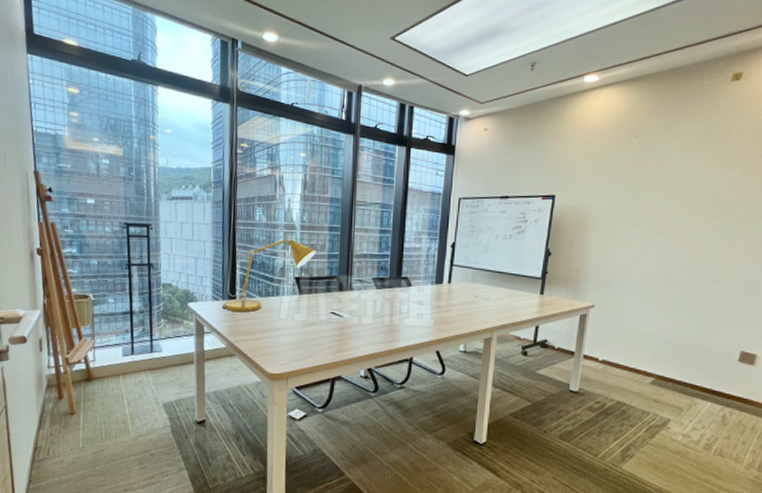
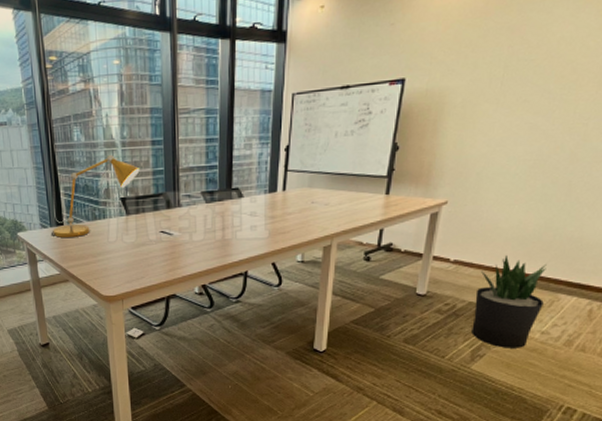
planter: none [621,359,683,450] -> present [471,255,547,348]

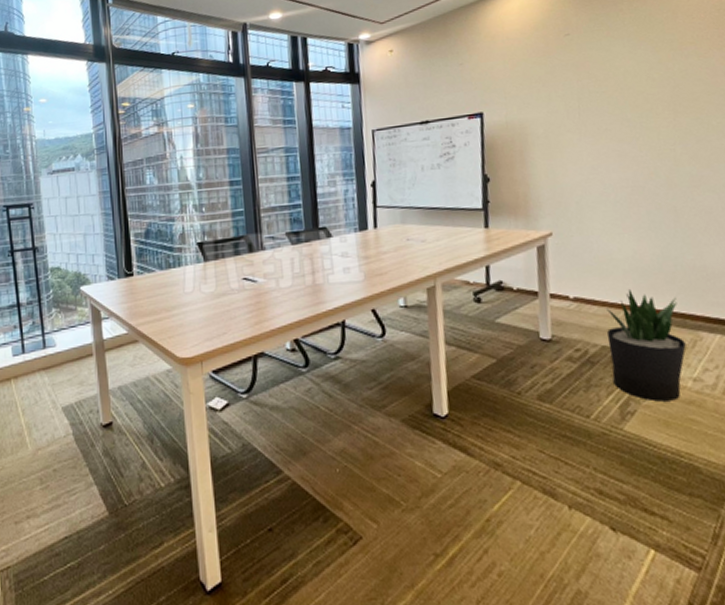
desk lamp: present [51,154,140,237] -> none [119,196,218,290]

